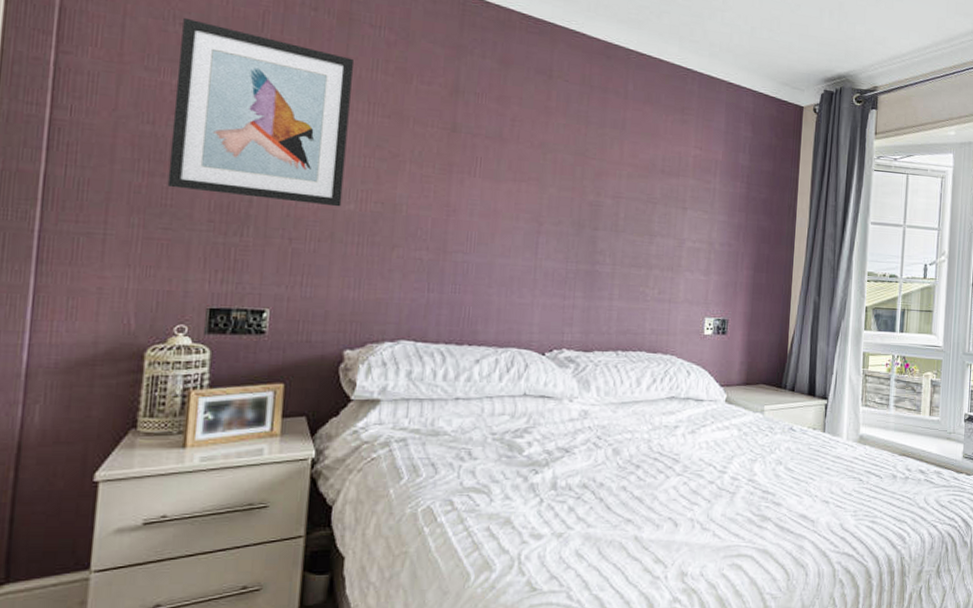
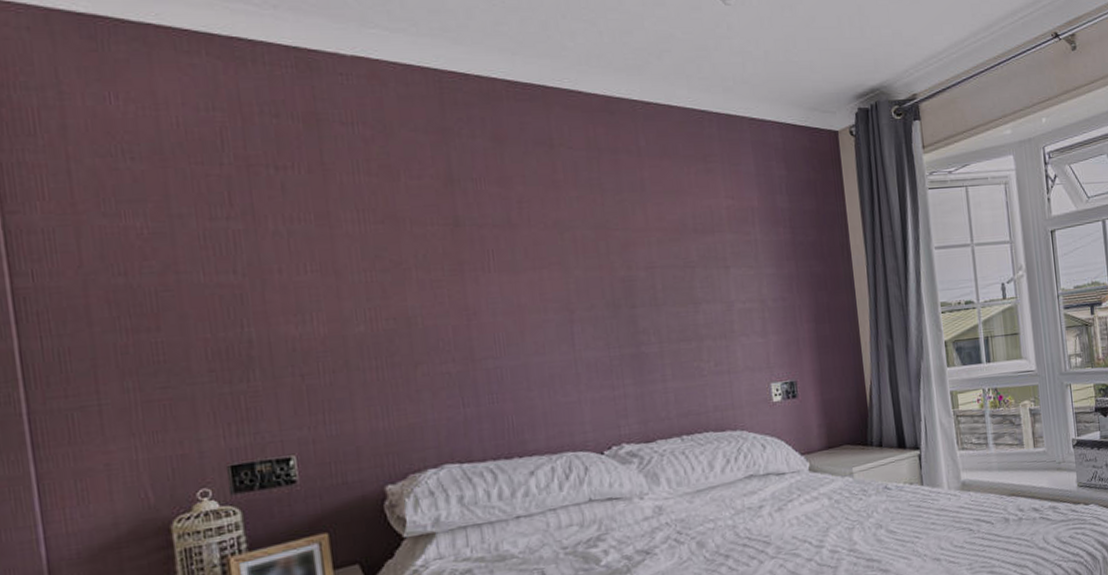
wall art: present [167,17,353,207] -> none [133,150,350,342]

